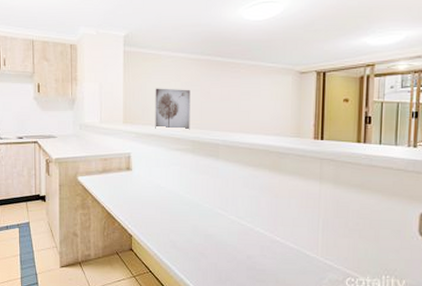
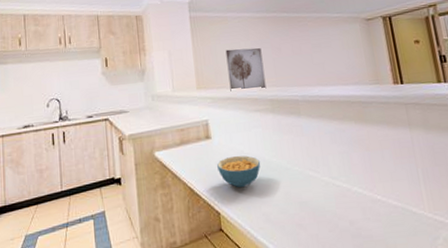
cereal bowl: none [134,188,175,217] -> present [217,155,261,188]

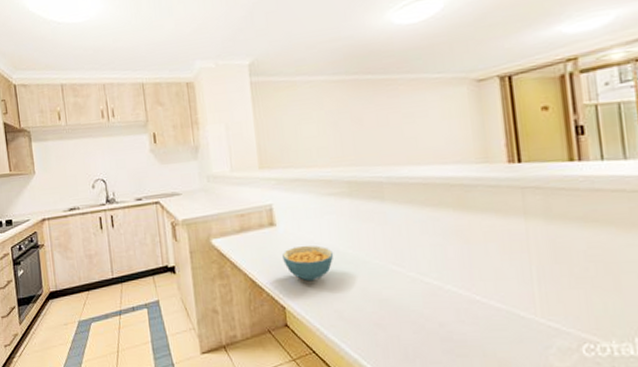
wall art: present [225,47,267,91] -> none [293,118,343,172]

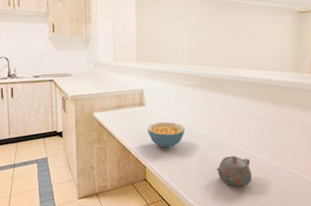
teapot: none [384,287,440,333] -> present [216,156,253,187]

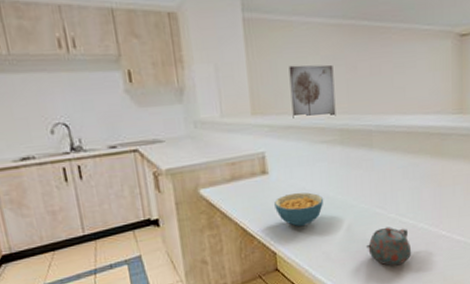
wall art: none [166,27,199,67] -> present [288,64,336,118]

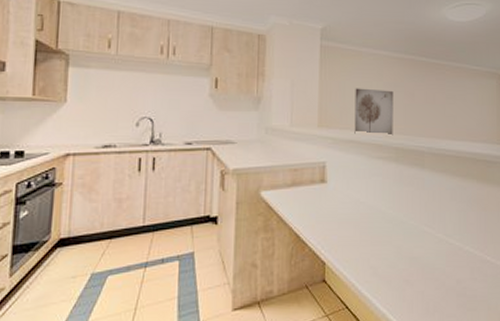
cereal bowl: present [274,192,324,227] -> none [329,203,376,238]
teapot: present [367,227,412,266] -> none [414,247,457,289]

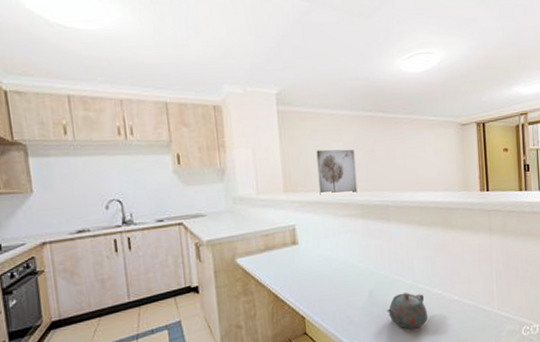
teapot: none [414,247,457,289] -> present [387,292,429,330]

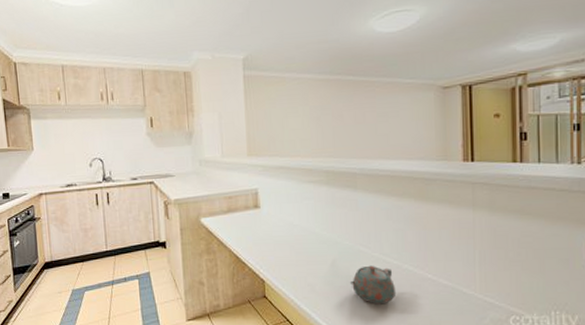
wall art: present [316,149,358,195] -> none [281,114,323,160]

